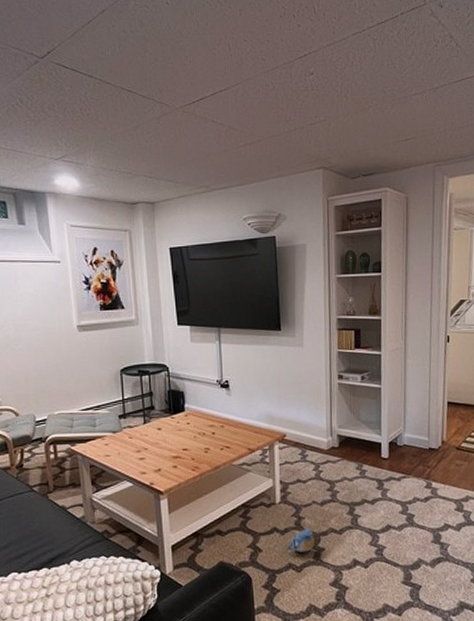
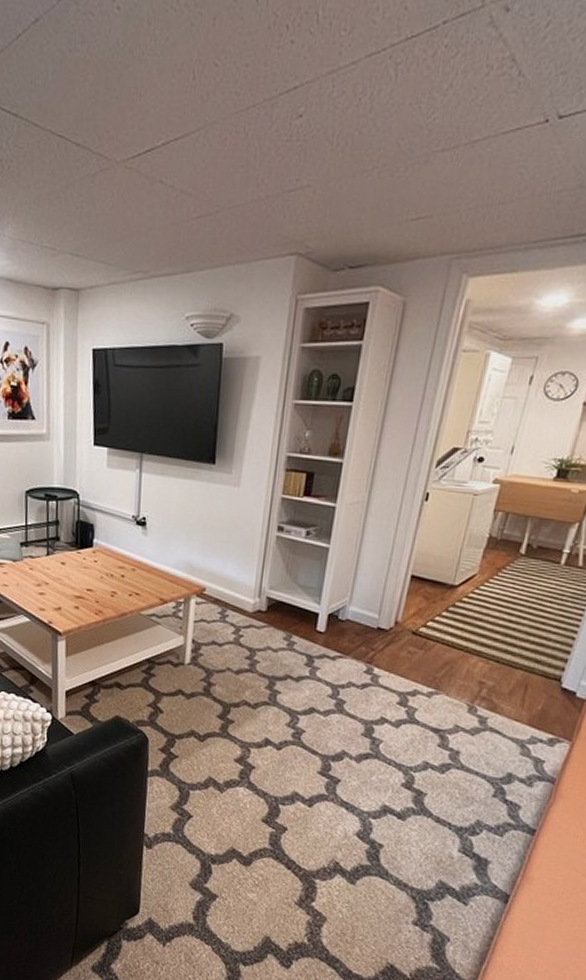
plush toy: present [288,528,314,553] -> none [192,696,224,722]

